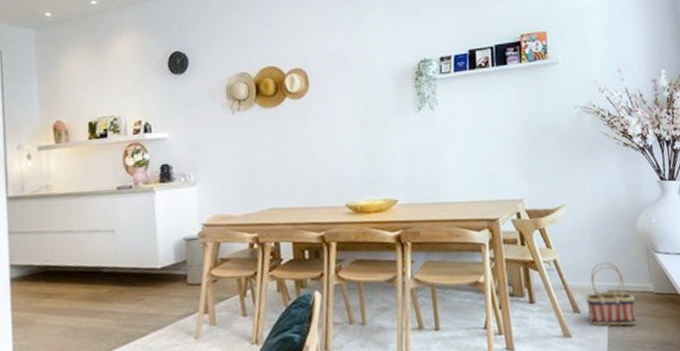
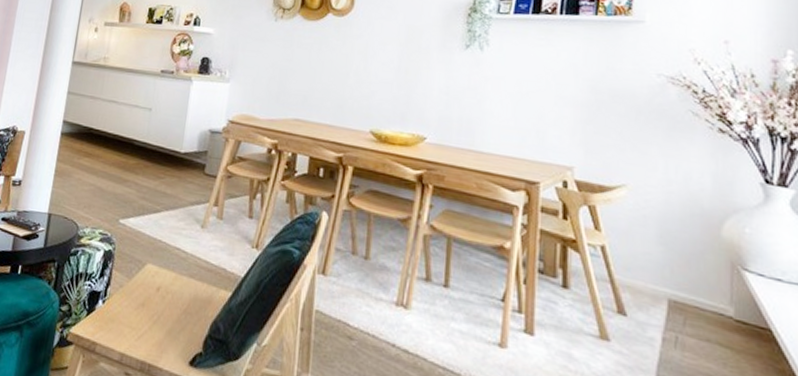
basket: present [584,262,637,326] -> none [635,263,705,351]

